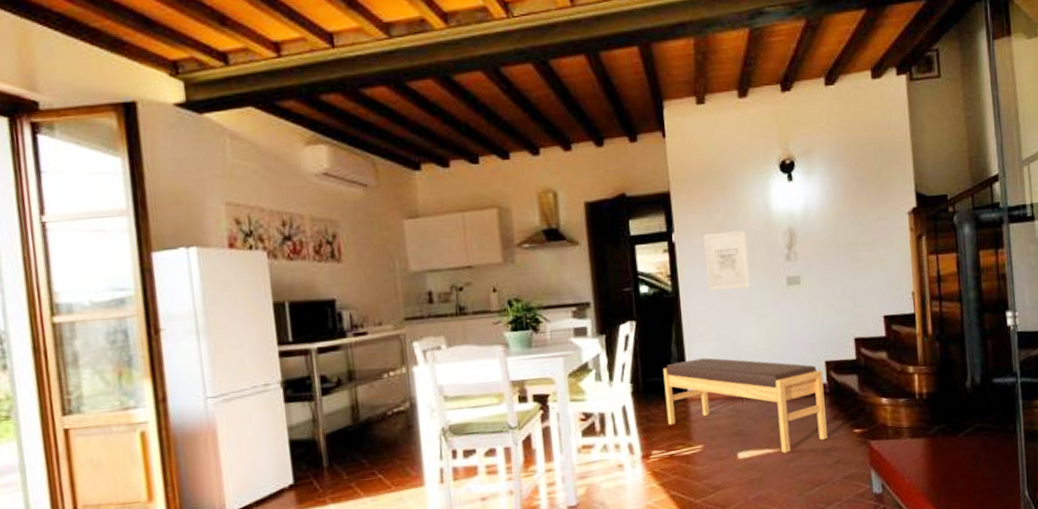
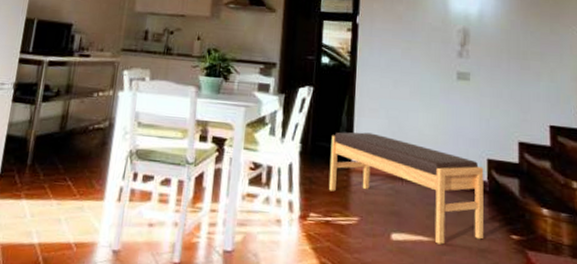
wall art: present [704,230,751,291] -> none [383,21,423,75]

